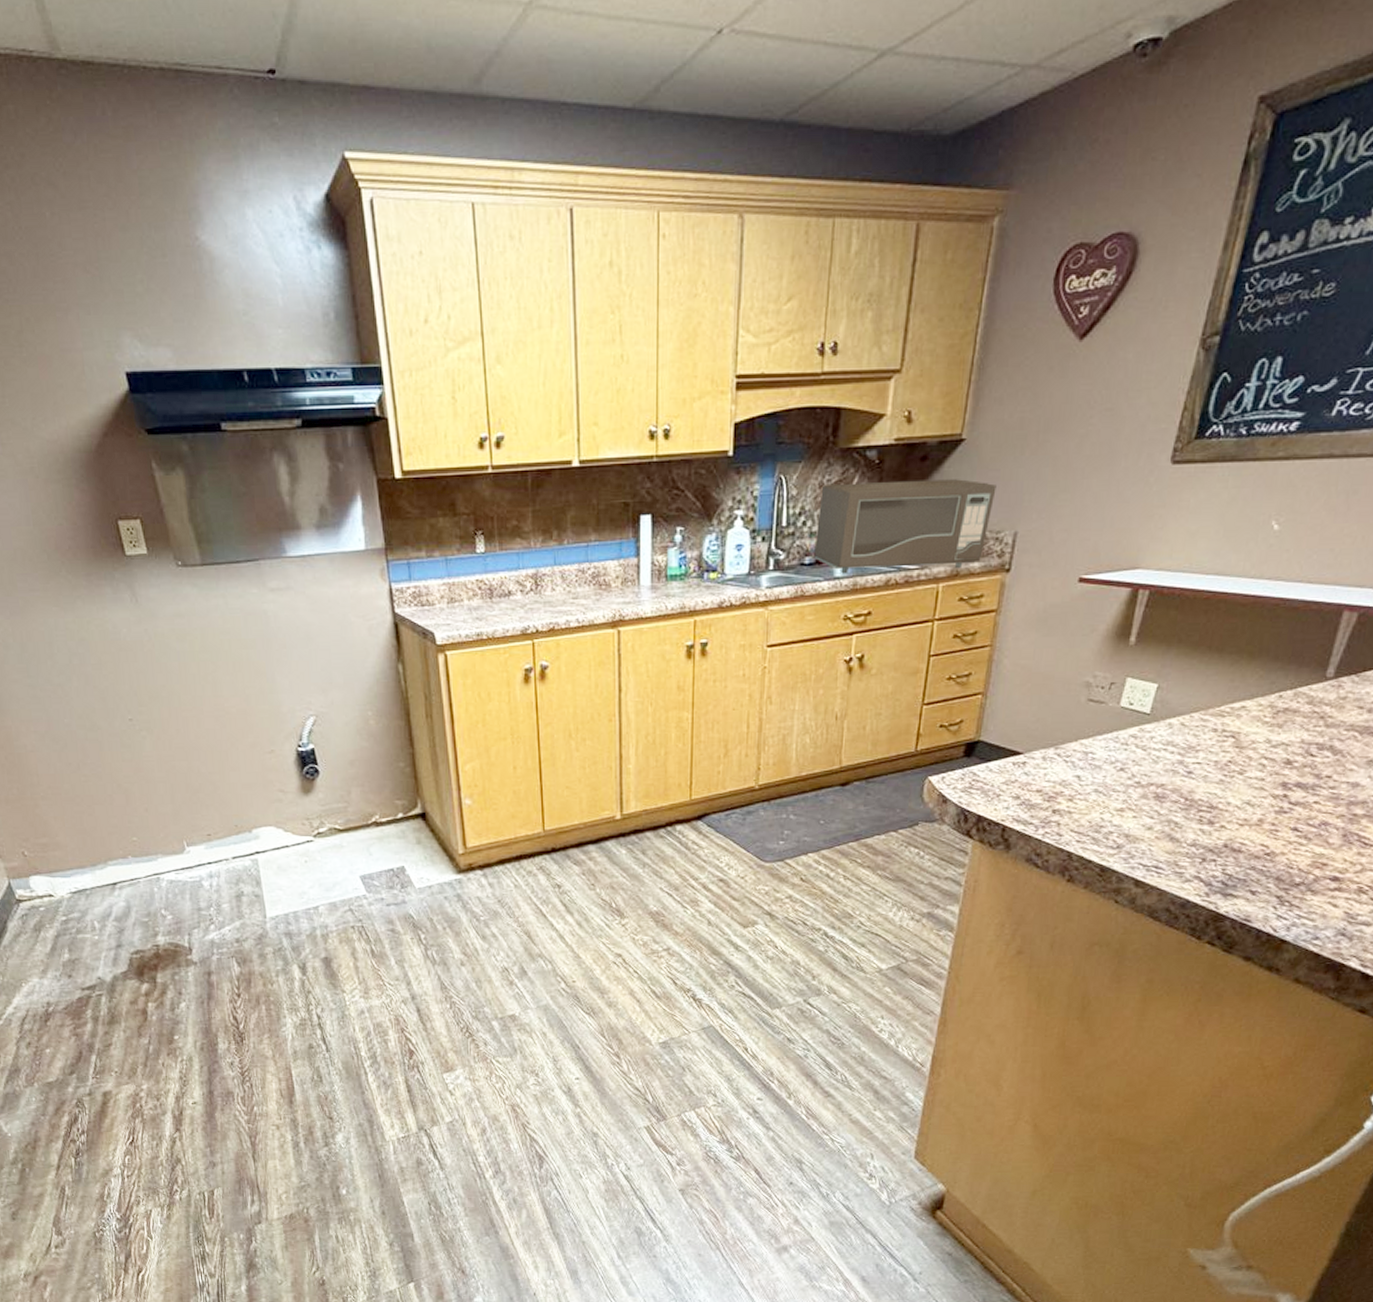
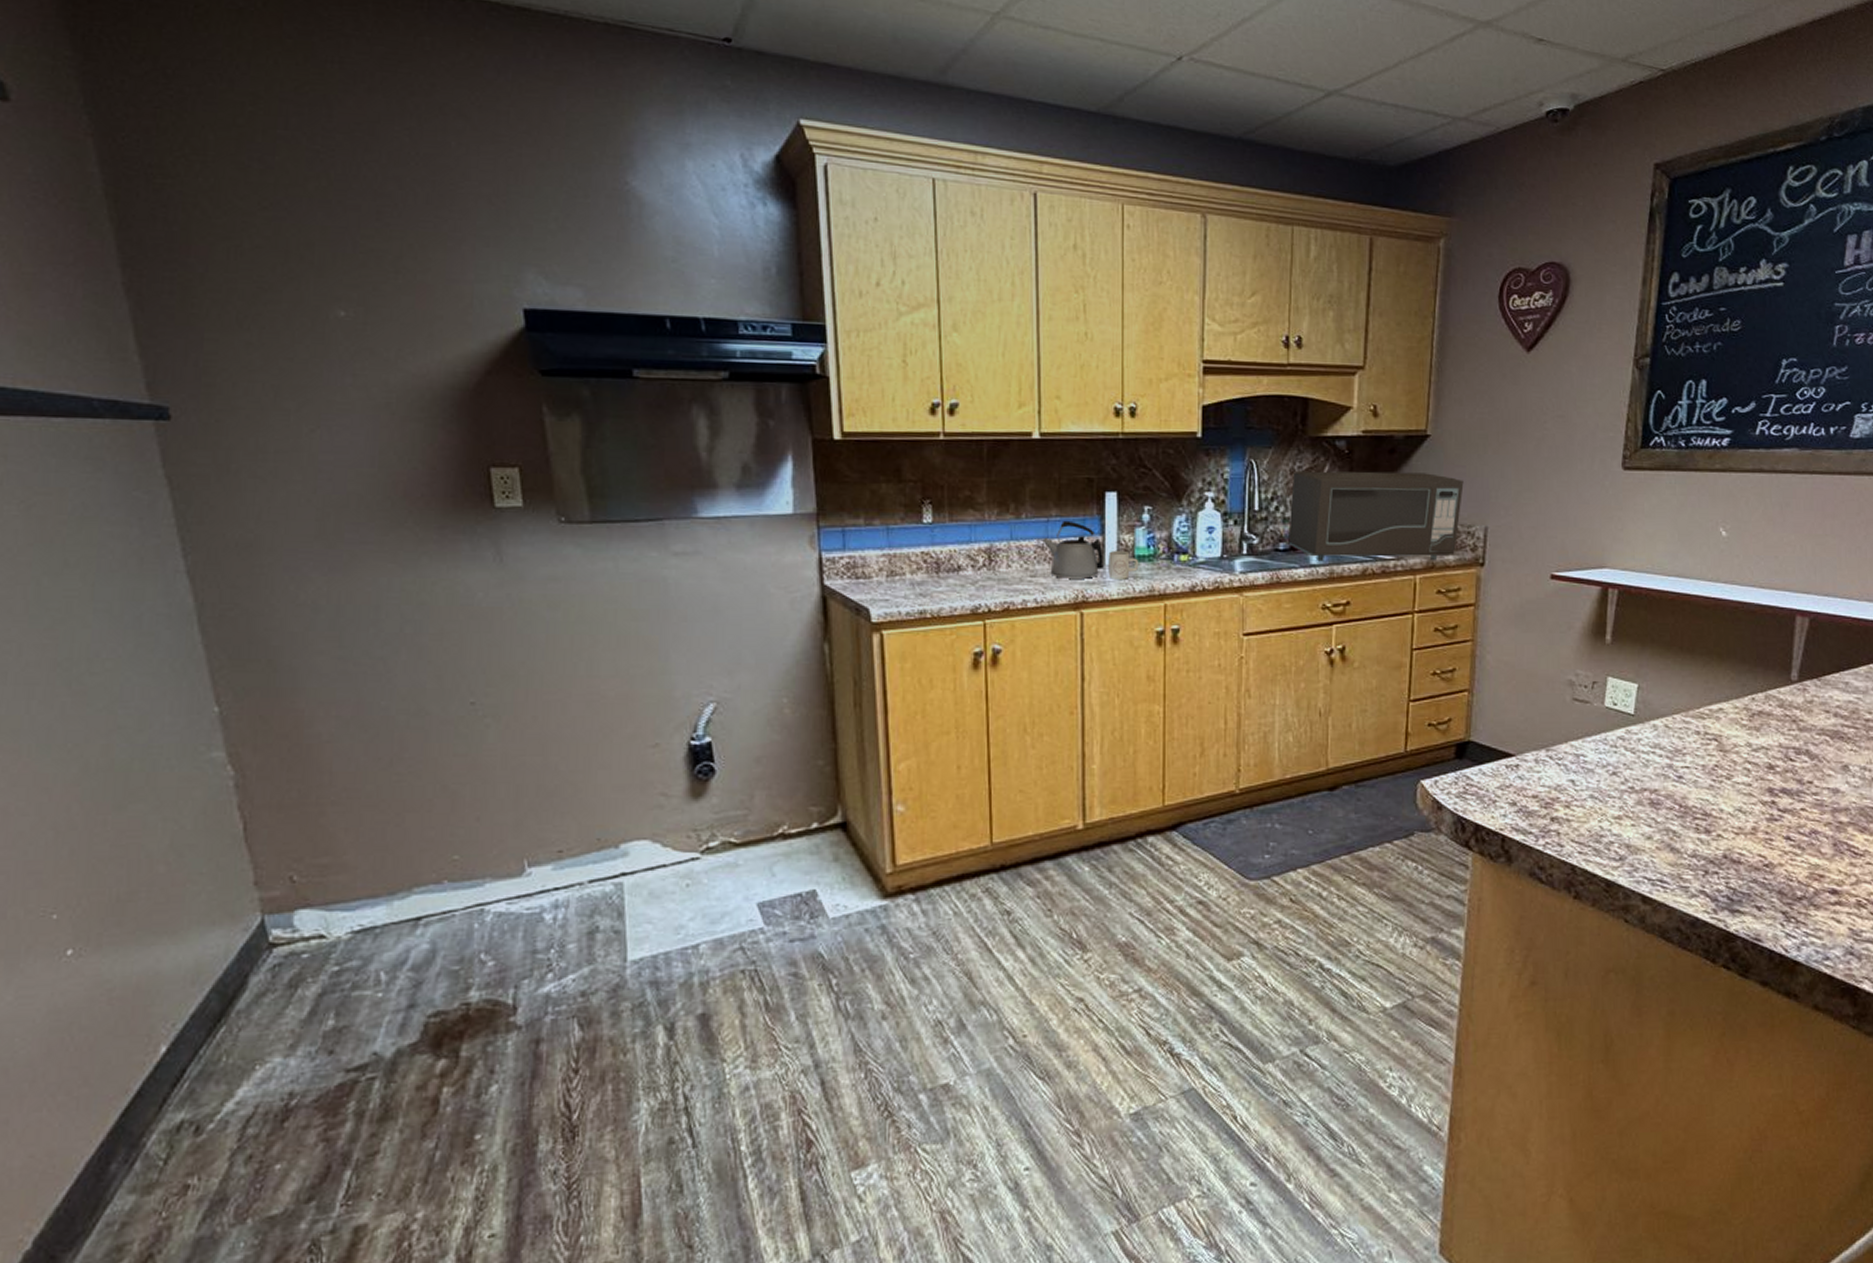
kettle: none [583,544,639,600] -> present [1042,520,1104,580]
mug: none [643,570,670,600] -> present [1108,550,1138,581]

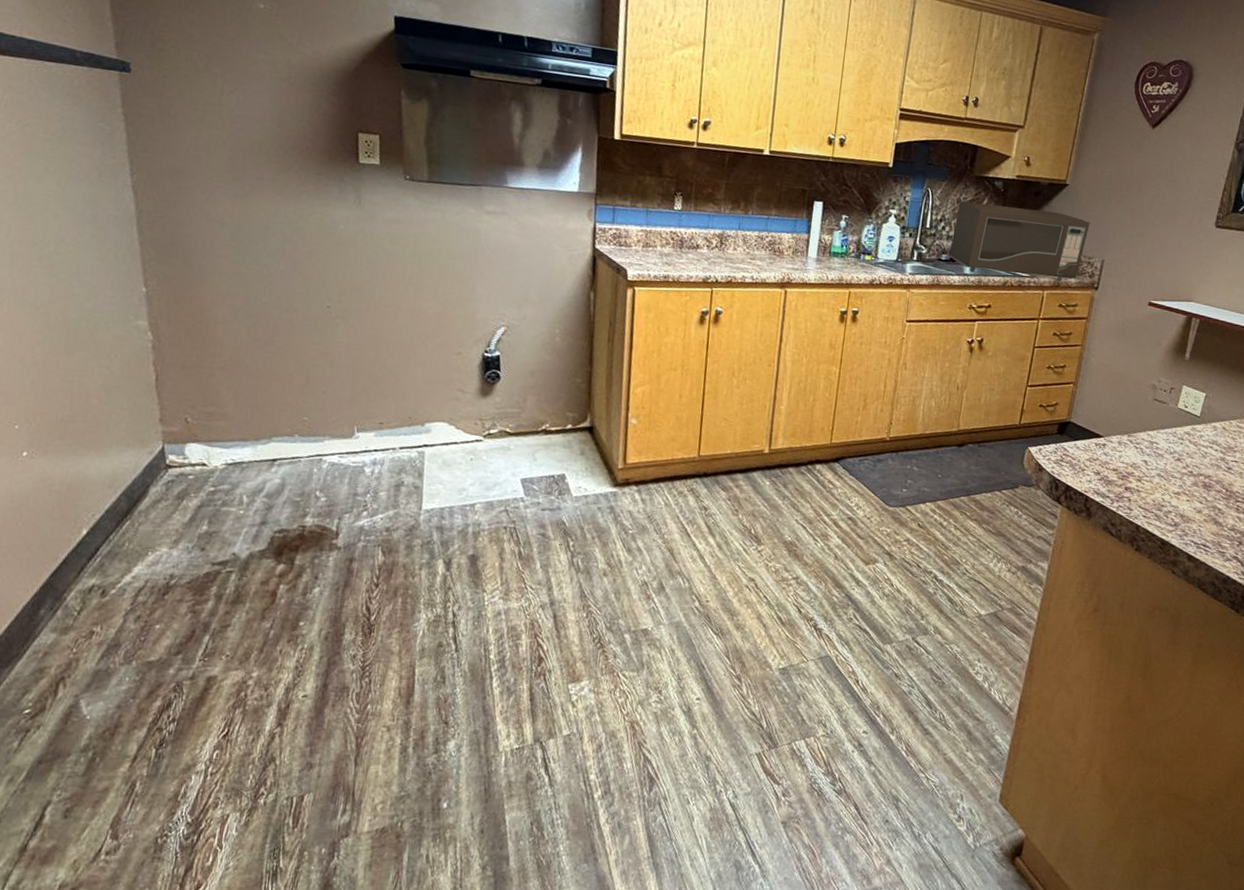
kettle: present [1042,520,1104,580] -> none [762,219,808,266]
mug: present [1108,550,1138,581] -> none [809,246,833,270]

